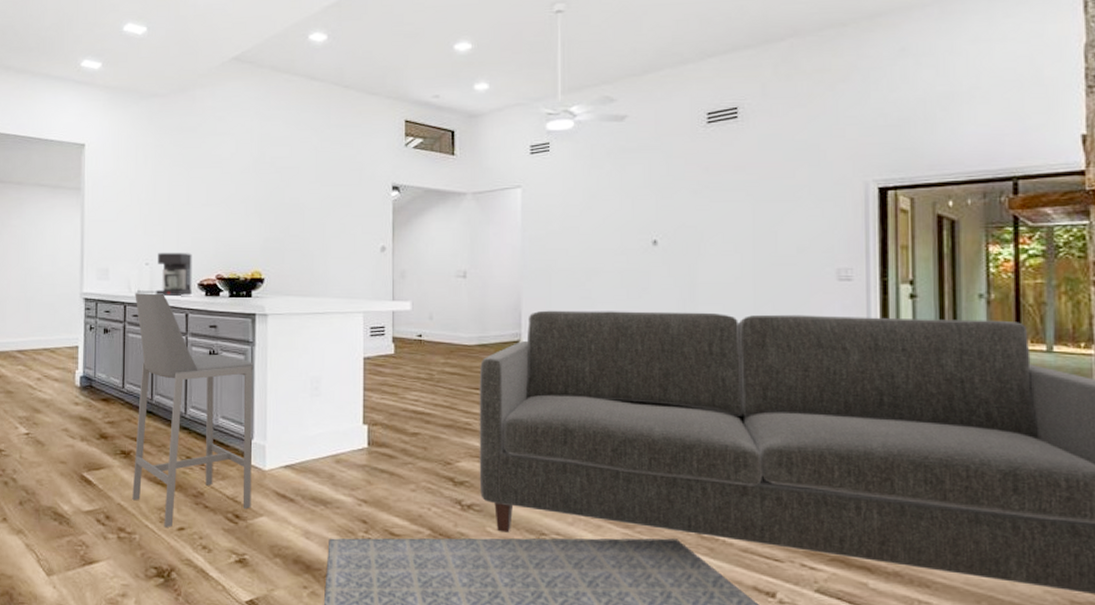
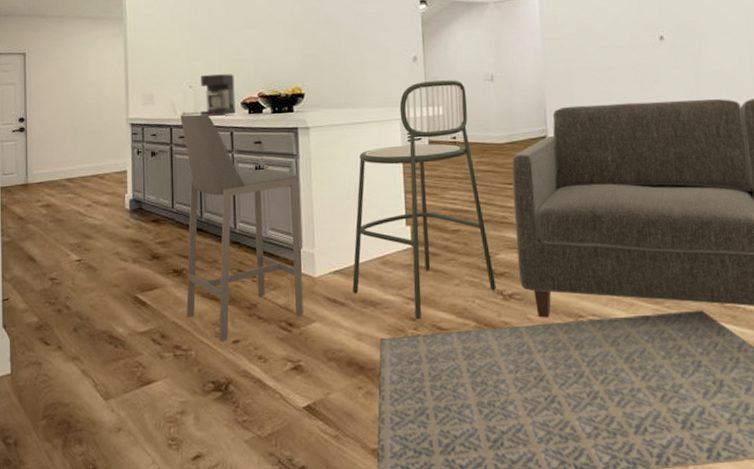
bar stool: none [303,274,454,522] -> present [352,80,496,318]

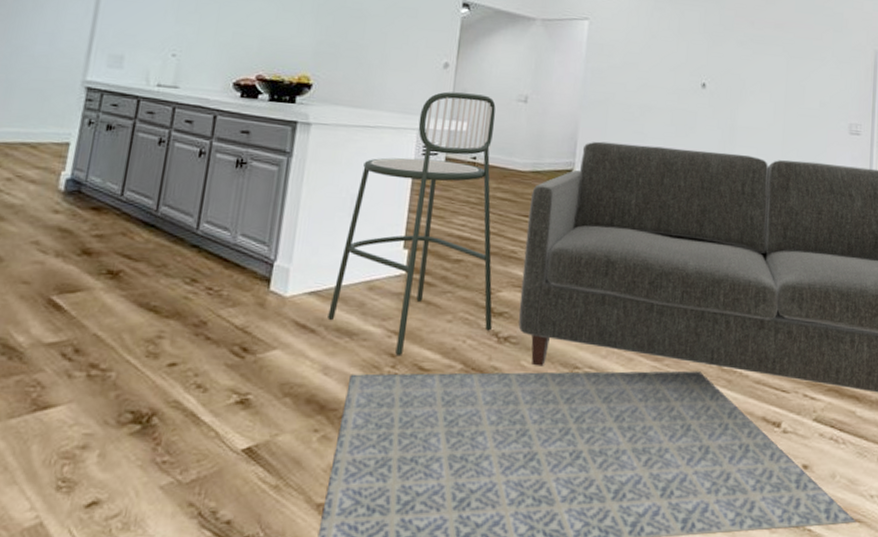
bar stool: present [180,114,304,341] -> none [113,87,288,363]
coffee maker: present [200,74,236,117] -> none [179,44,231,96]

